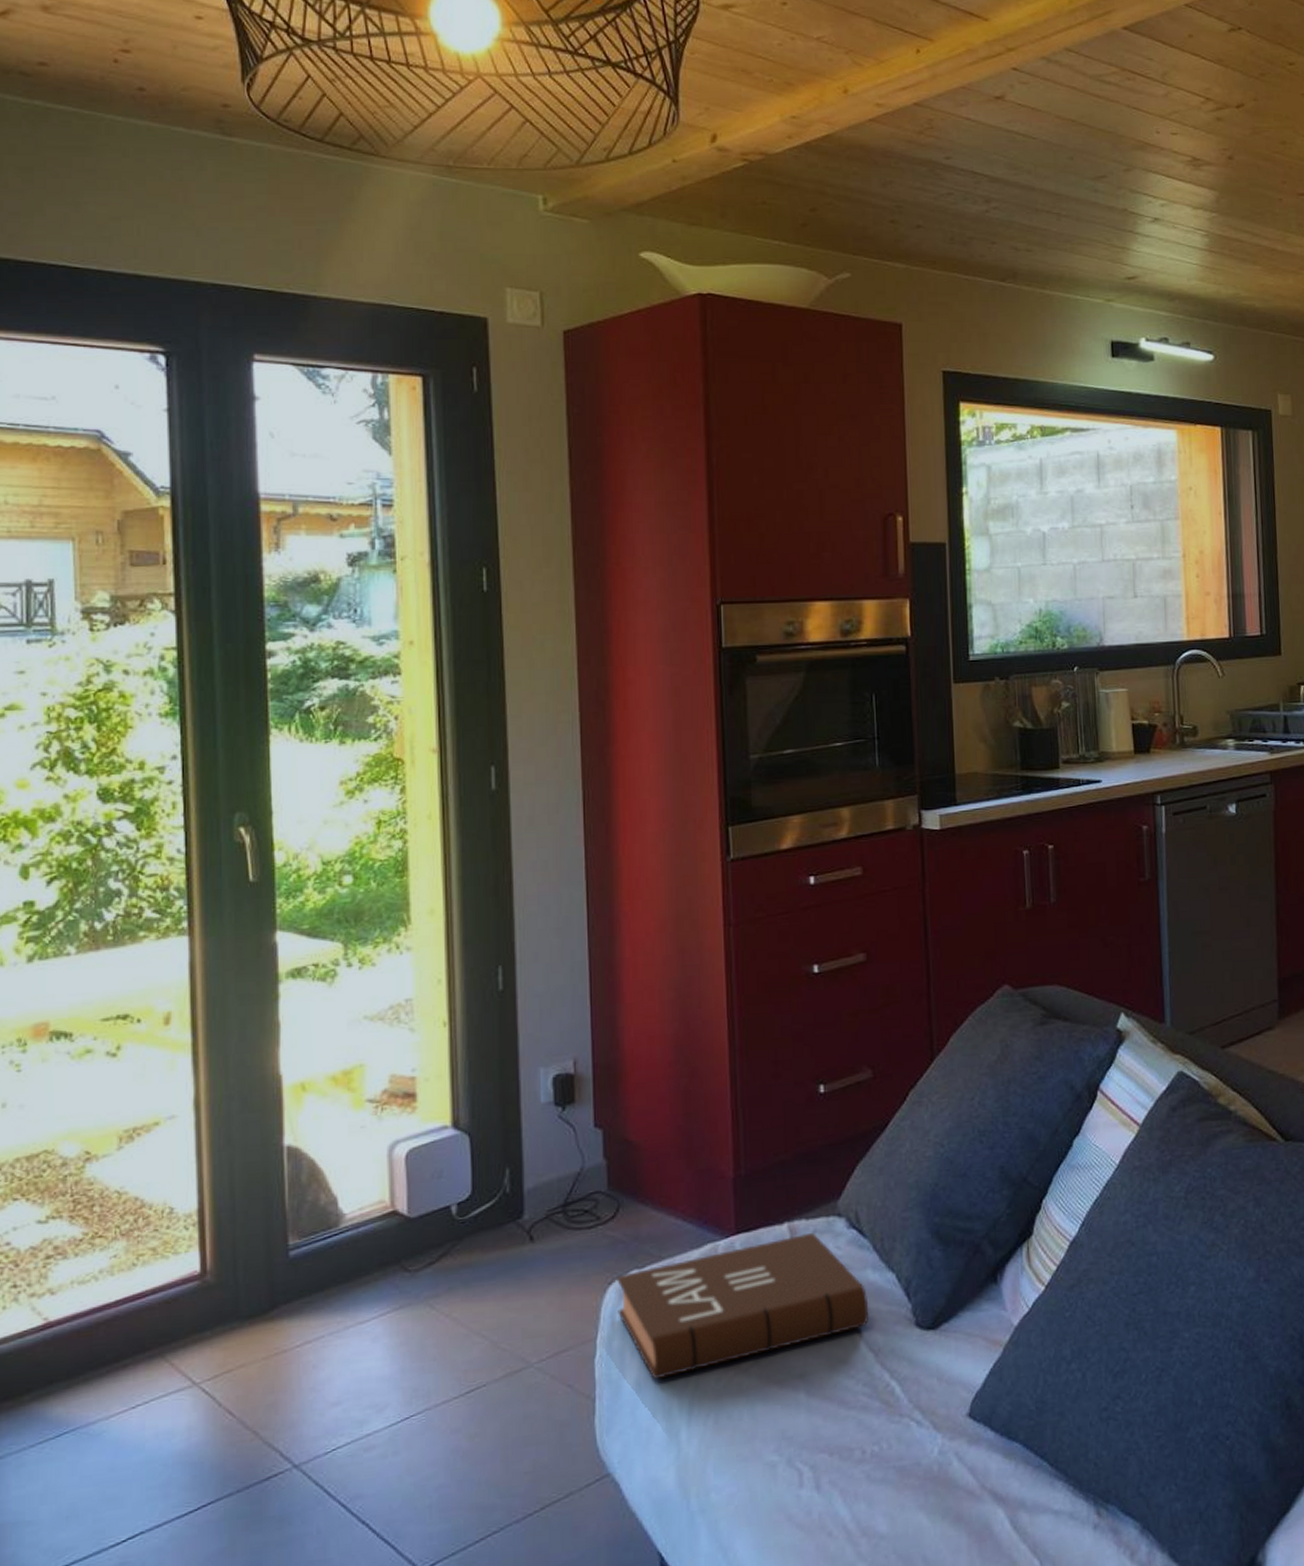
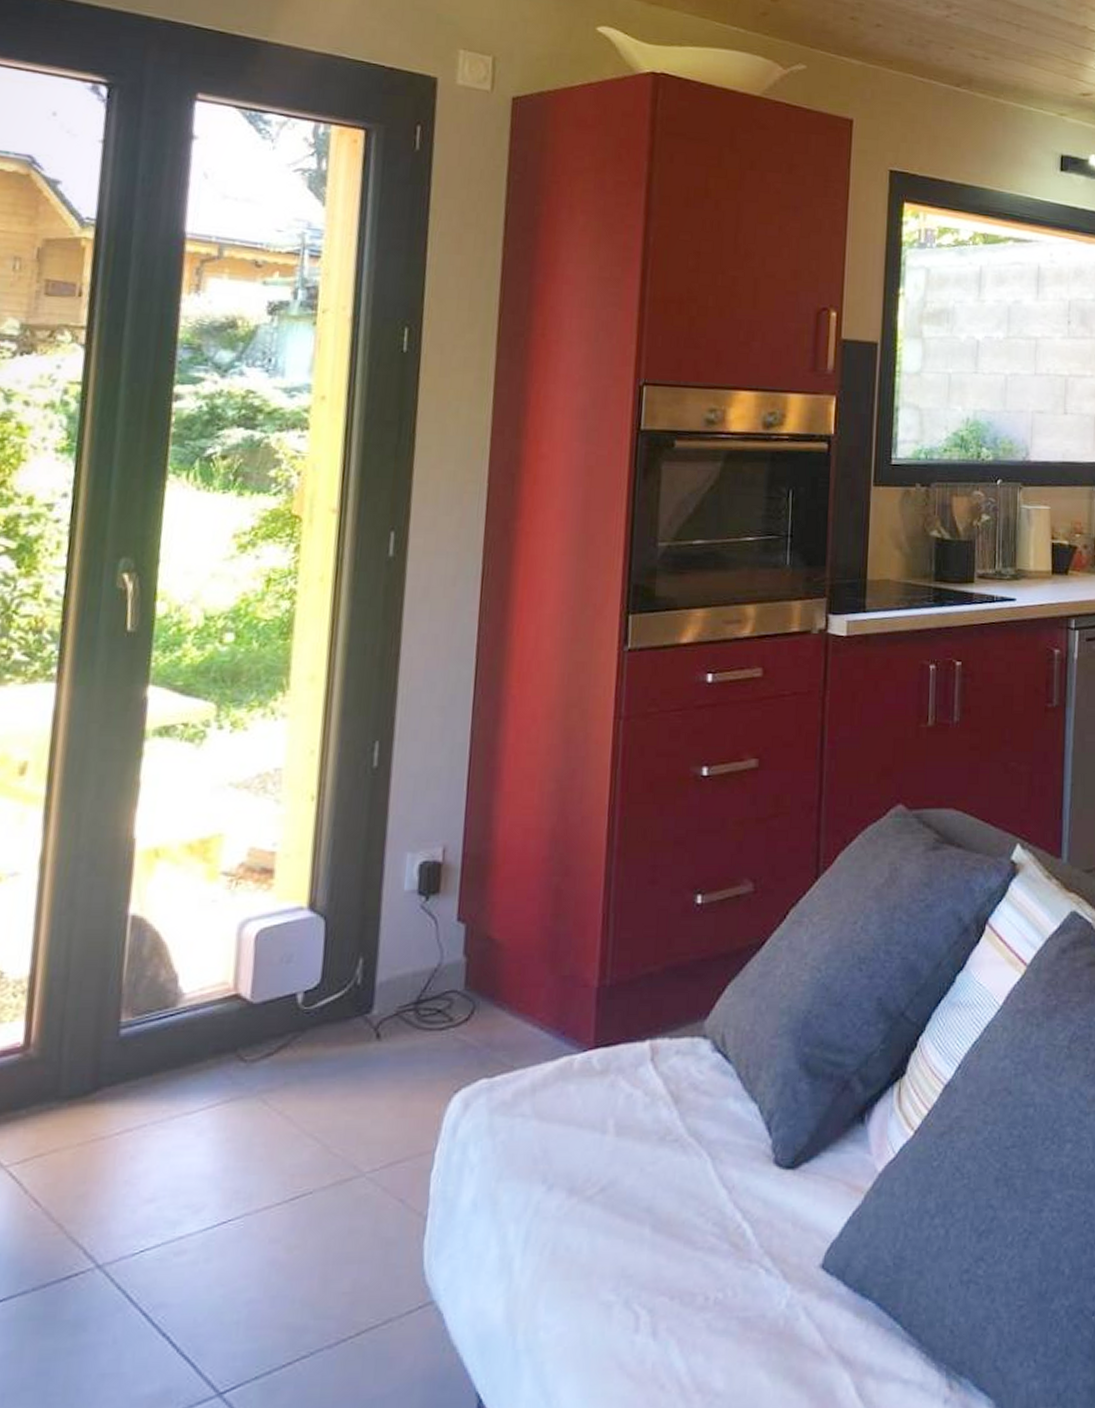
book: present [617,1232,869,1380] -> none [461,1053,727,1201]

